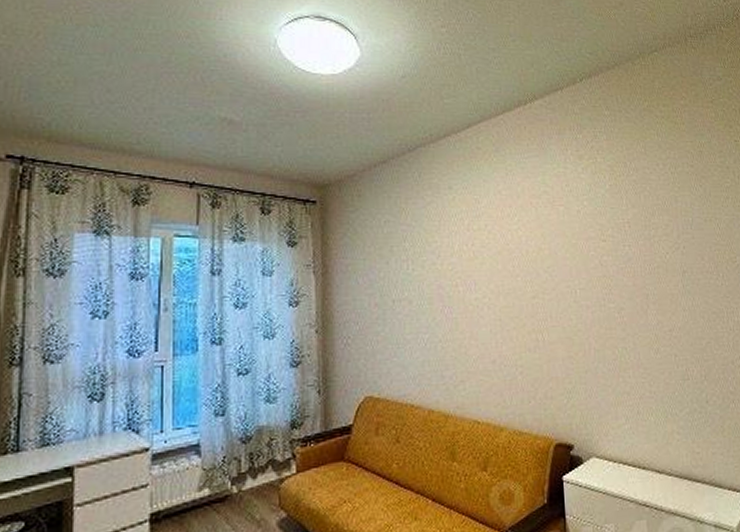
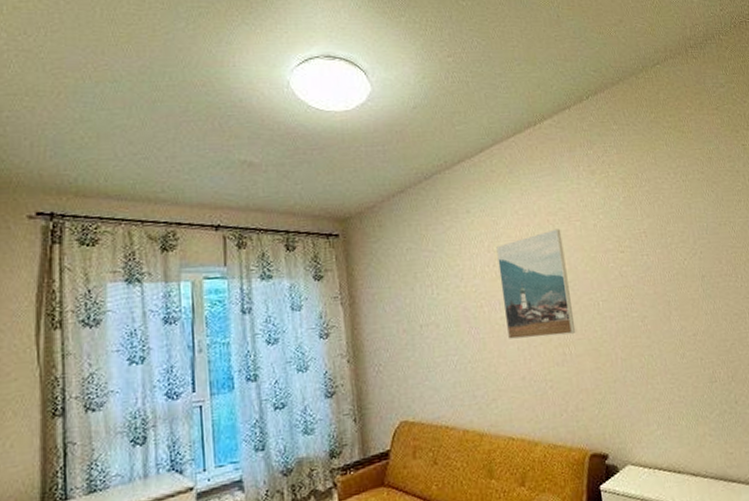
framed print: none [476,212,551,322] -> present [496,228,576,339]

